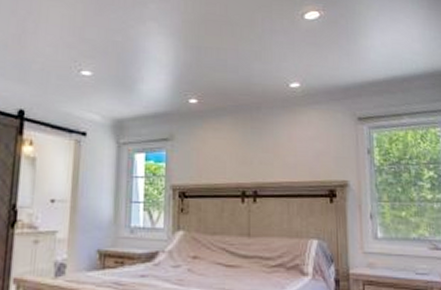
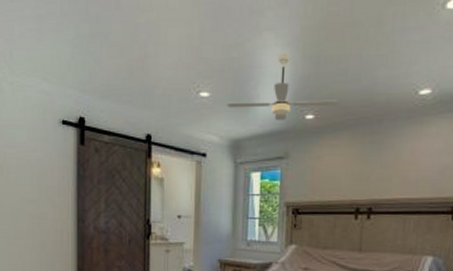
ceiling fan: none [110,41,220,103] -> present [227,53,339,120]

